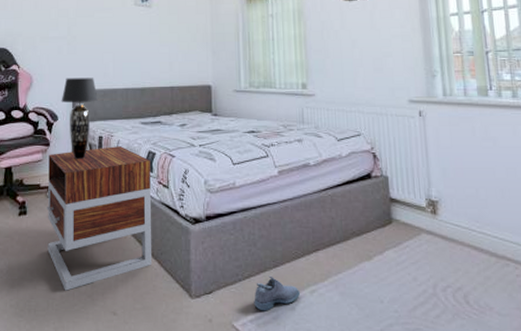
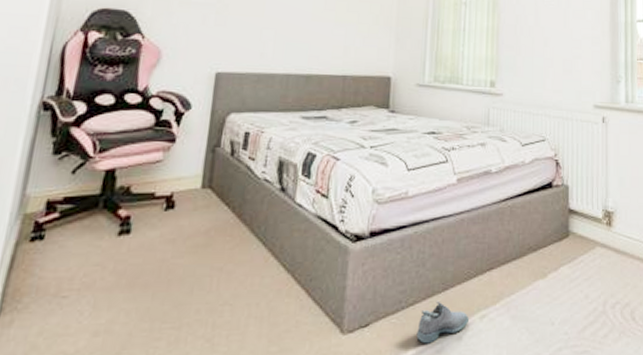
nightstand: present [47,146,153,291] -> none [155,145,308,336]
table lamp: present [61,77,98,160] -> none [198,55,249,162]

